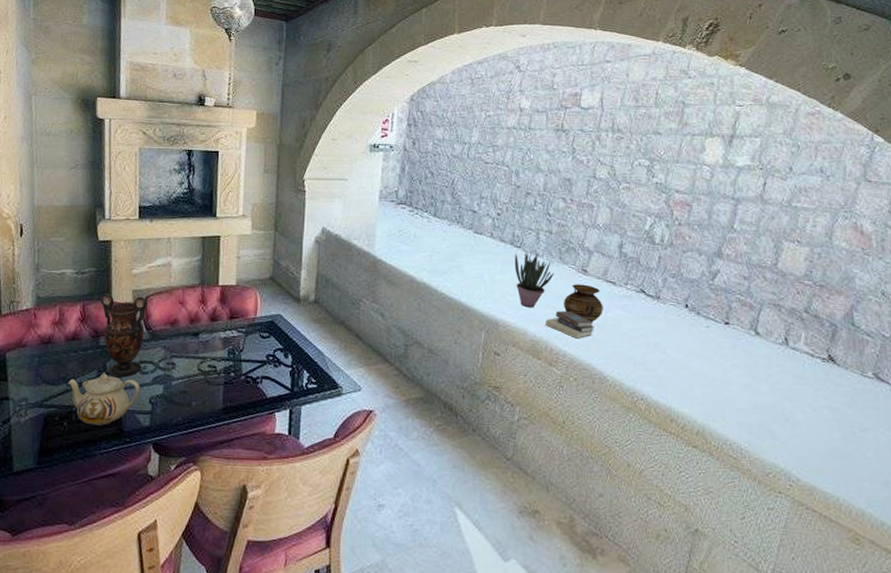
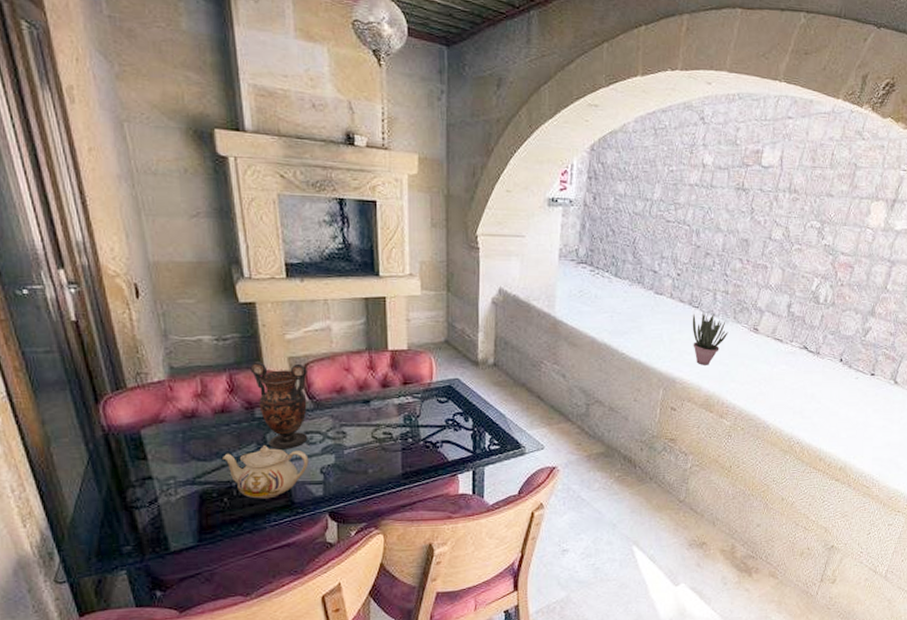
books: present [546,310,594,339] -> none [719,367,761,393]
ceramic pot: present [563,284,603,322] -> none [735,342,770,377]

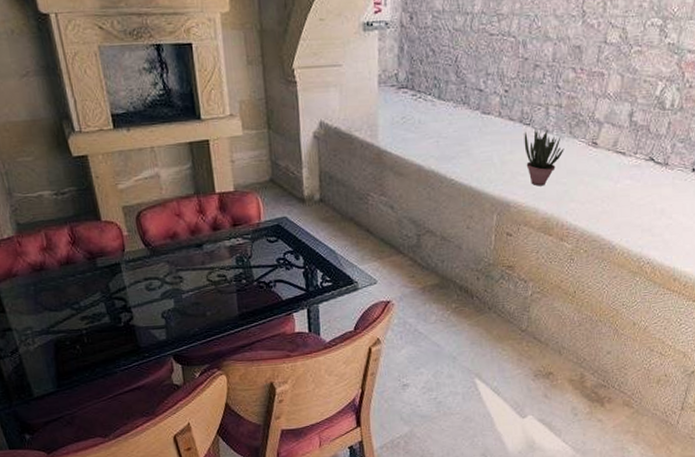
teapot: present [221,446,309,499] -> none [71,294,151,345]
vase: present [250,362,308,450] -> none [88,212,148,297]

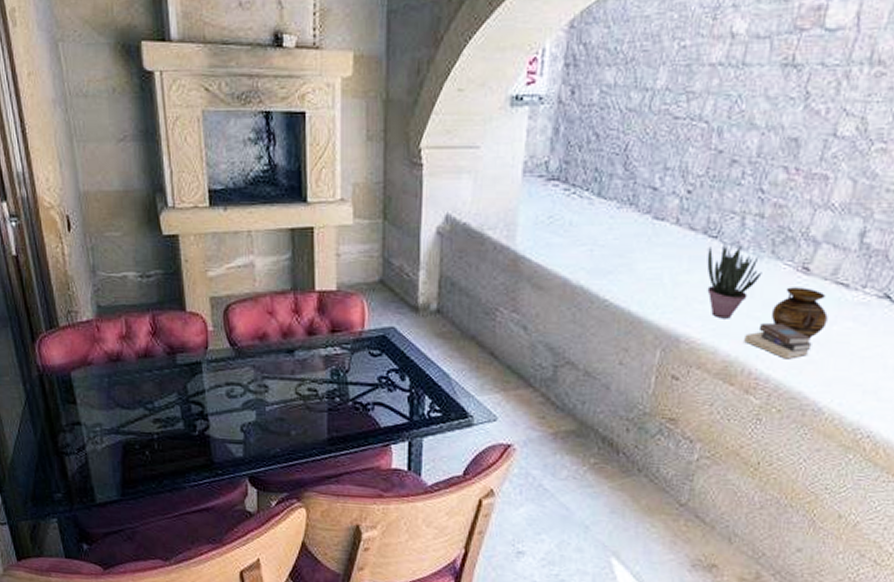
books: none [556,185,604,212] -> present [744,322,812,360]
ceramic pot: none [573,157,613,194] -> present [771,287,828,337]

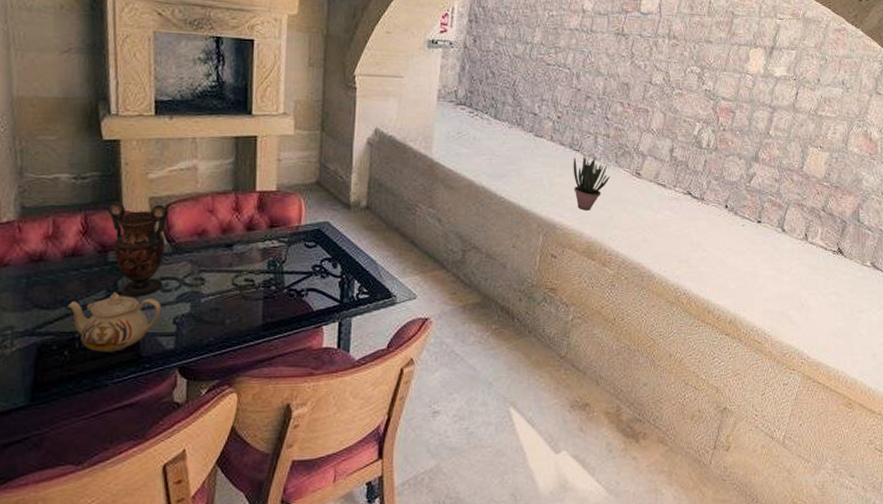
teapot: none [144,396,229,456] -> present [66,293,162,352]
vase: none [172,302,229,402] -> present [108,202,169,297]
books: present [744,322,812,360] -> none [601,212,645,240]
ceramic pot: present [771,287,828,337] -> none [617,187,654,223]

